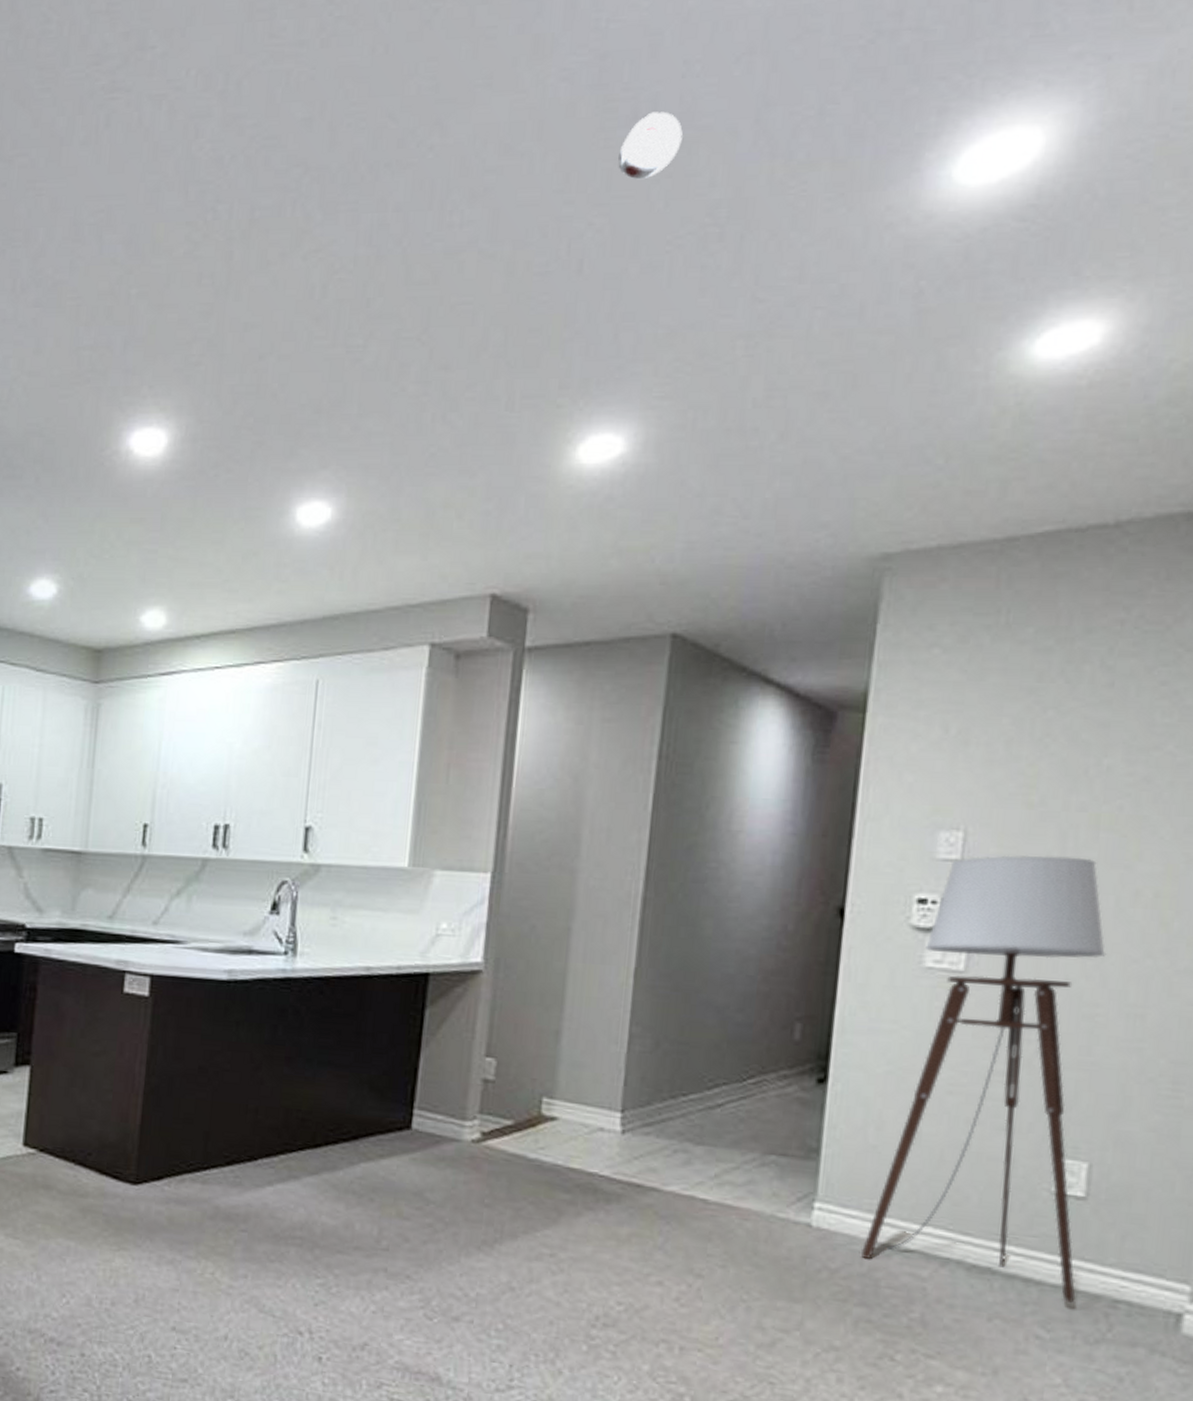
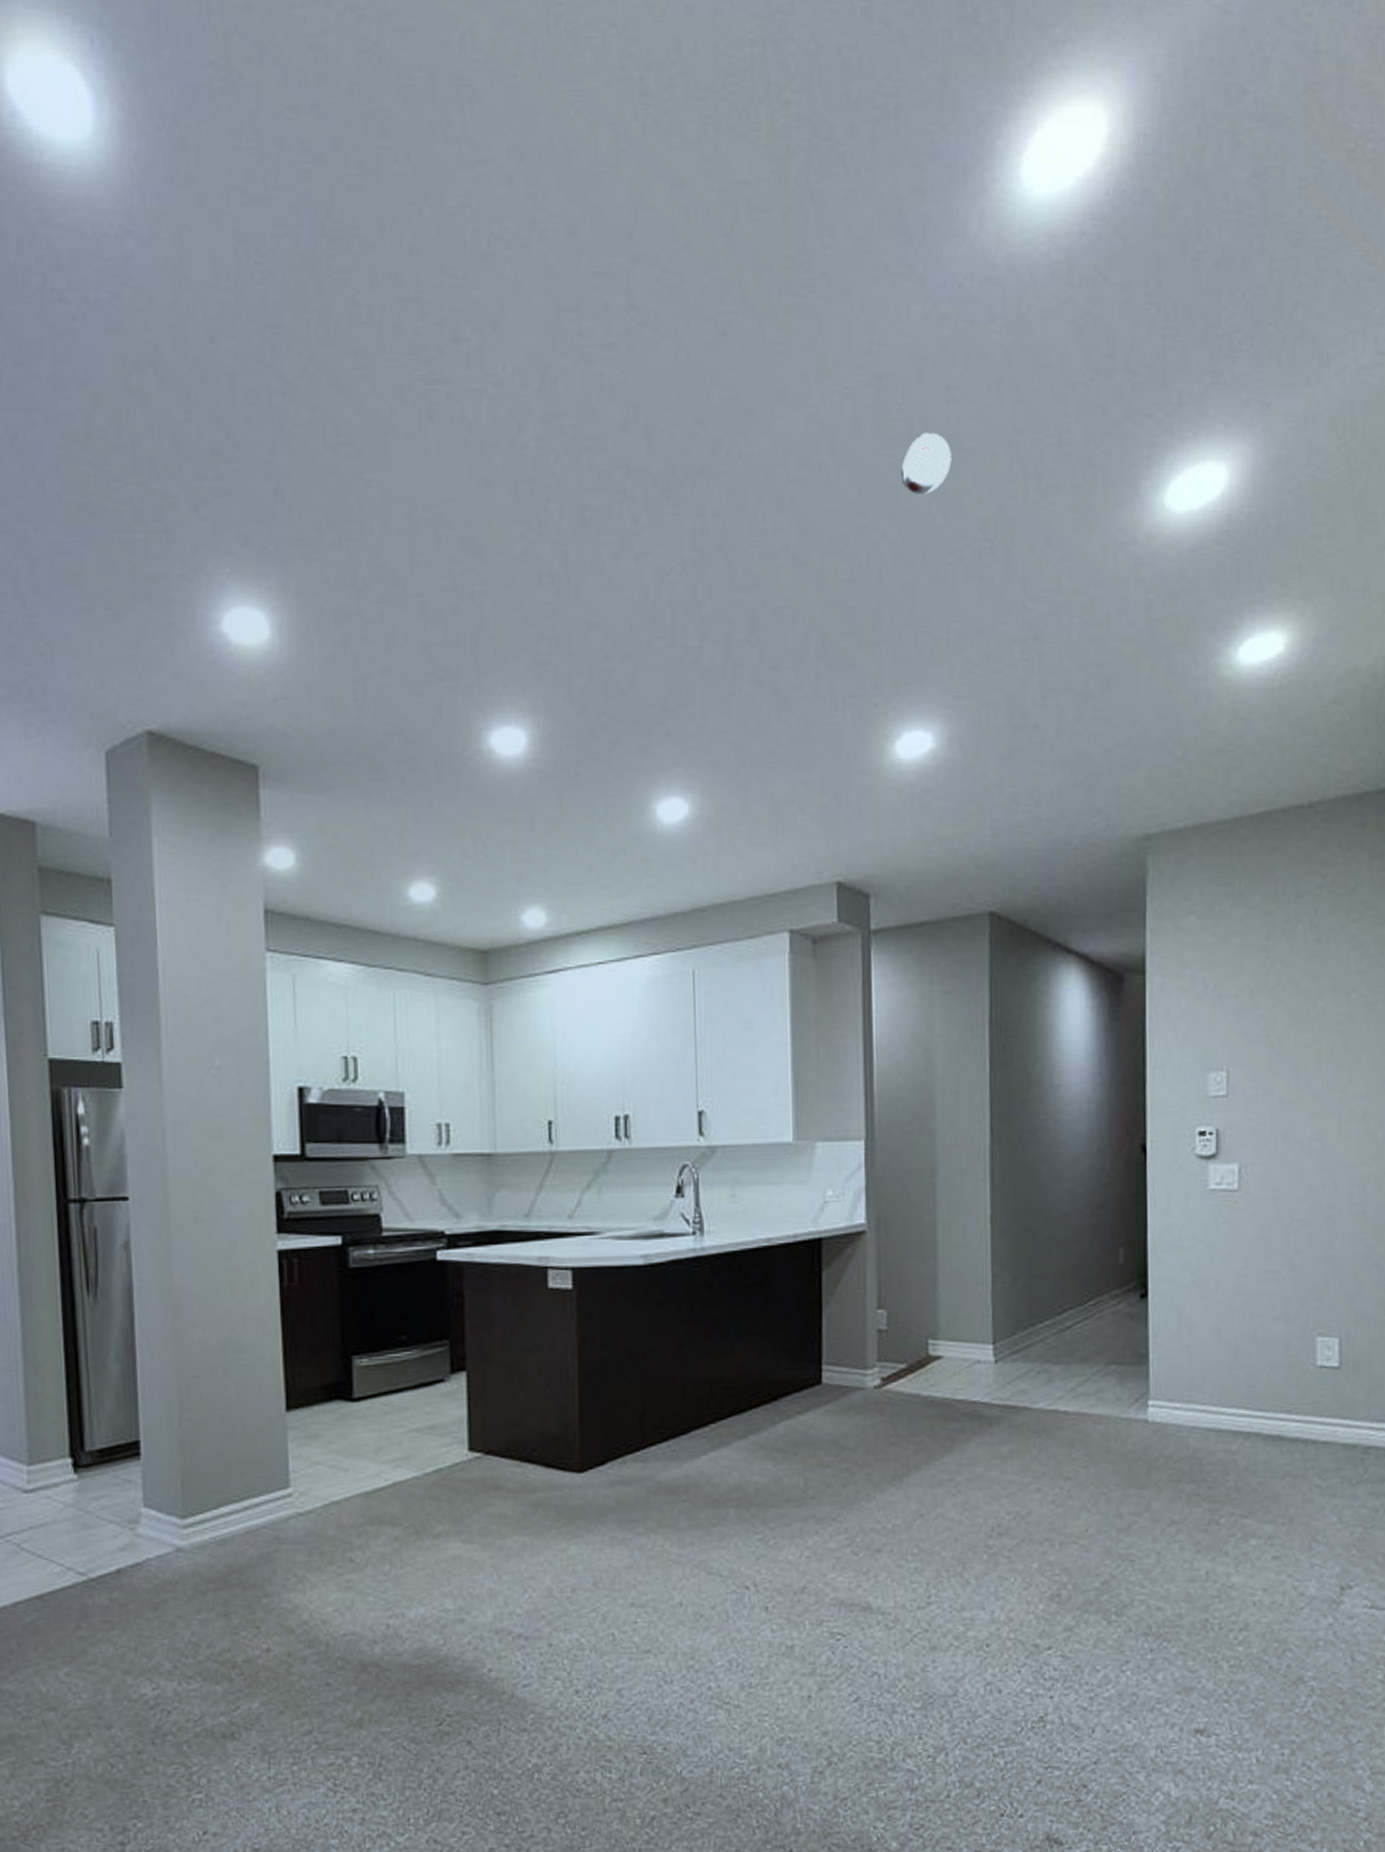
floor lamp: present [861,855,1107,1304] -> none [1187,1086,1340,1455]

